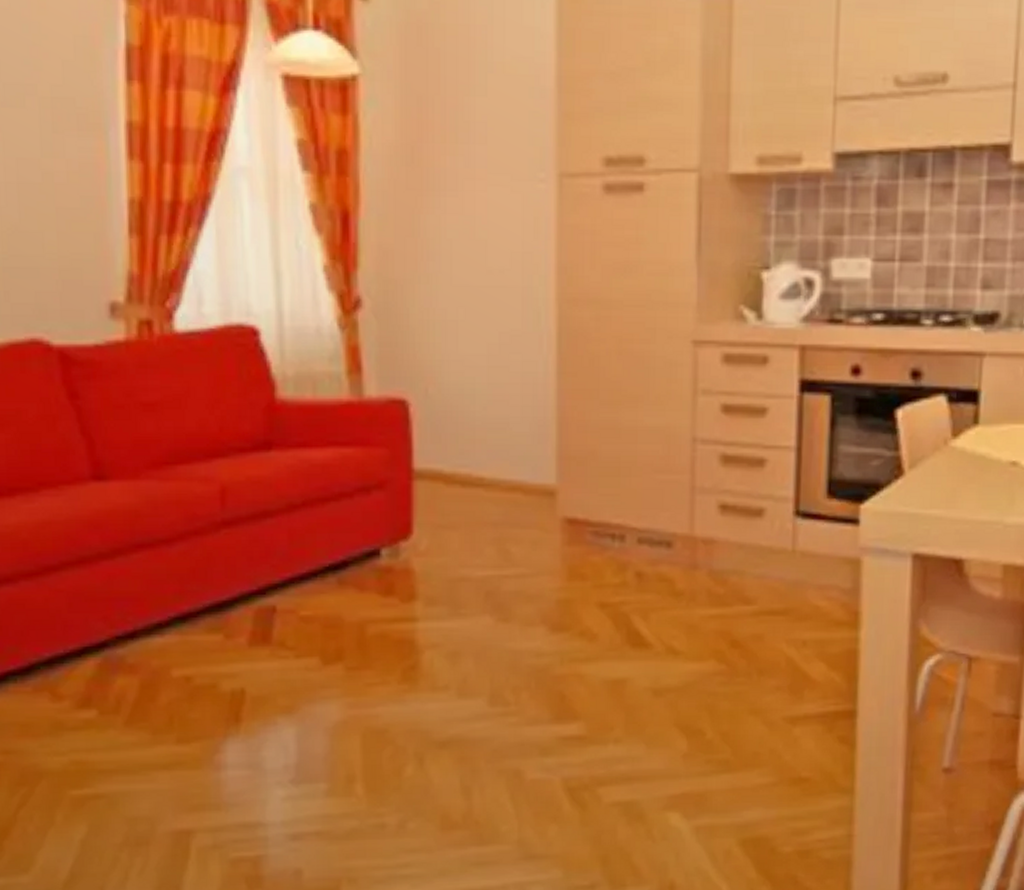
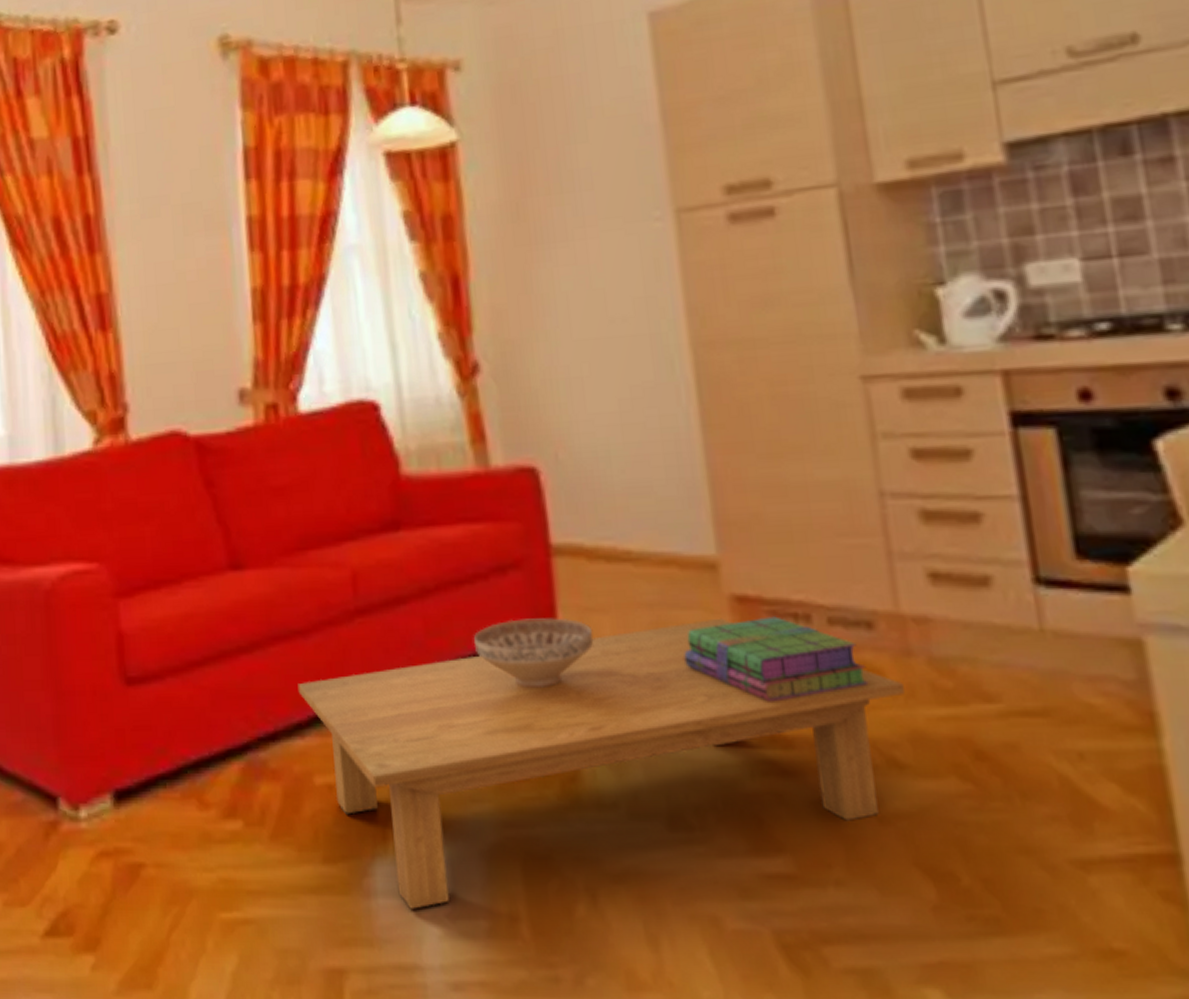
coffee table: none [159,536,687,778] -> present [297,618,905,909]
decorative bowl: none [335,533,443,592] -> present [474,617,594,688]
stack of books: none [519,536,662,604] -> present [684,616,869,702]

